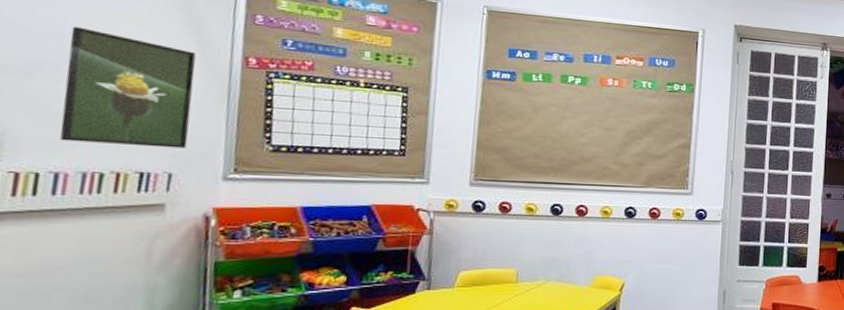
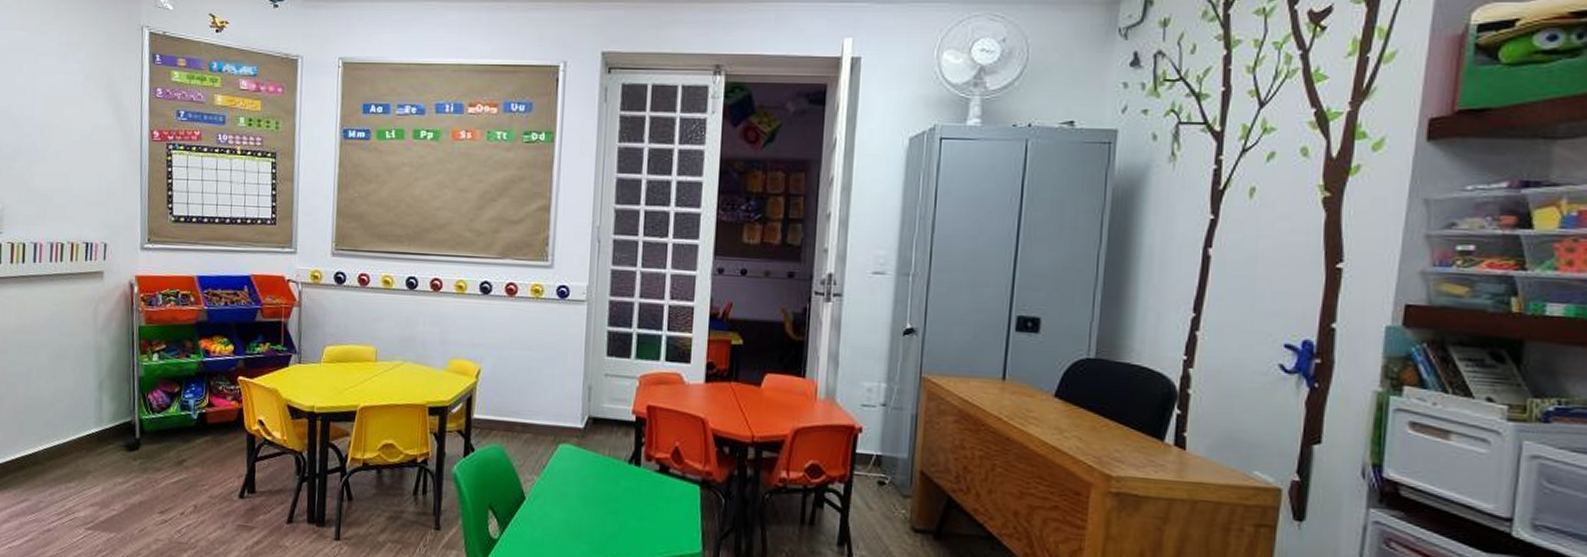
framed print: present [60,26,196,149] -> none [35,112,117,220]

